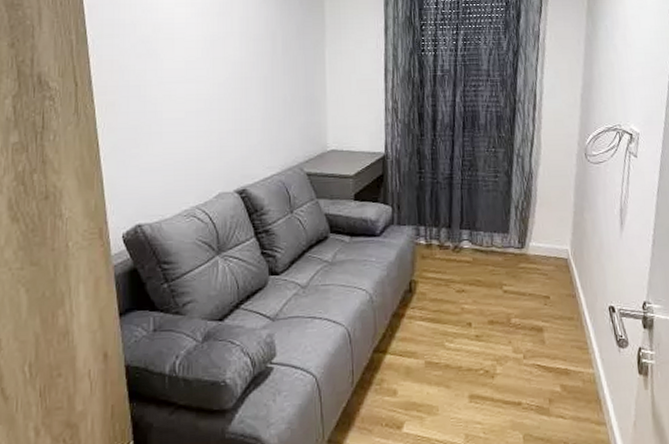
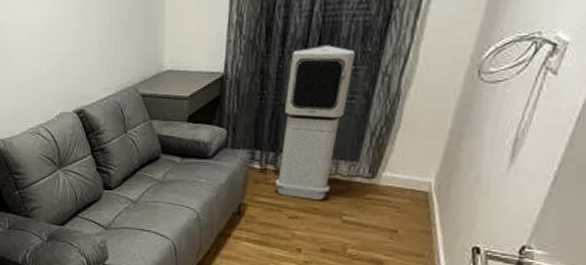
air purifier: none [440,130,494,272] -> present [275,45,355,199]

